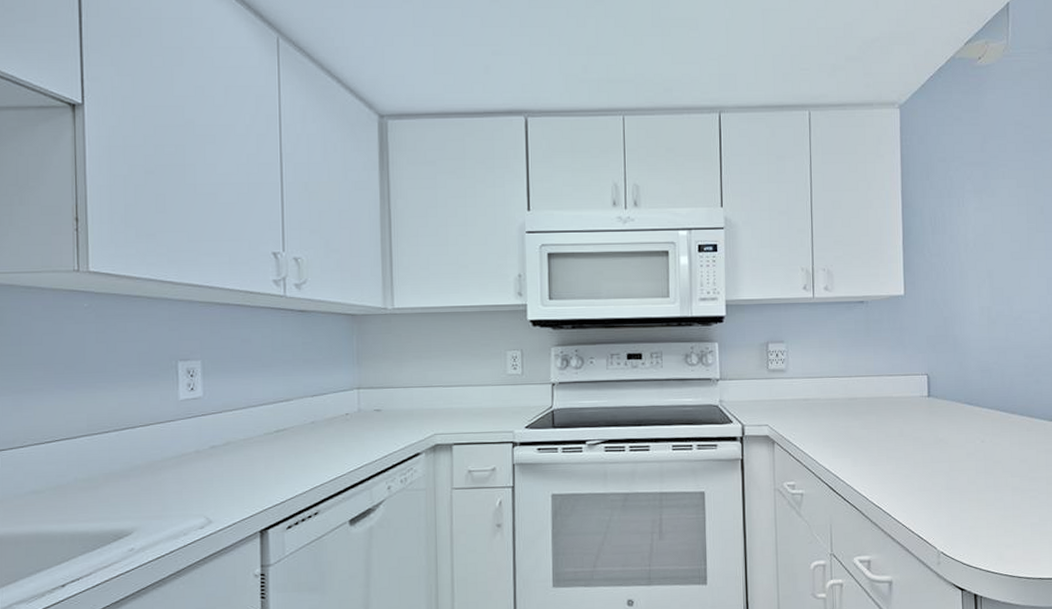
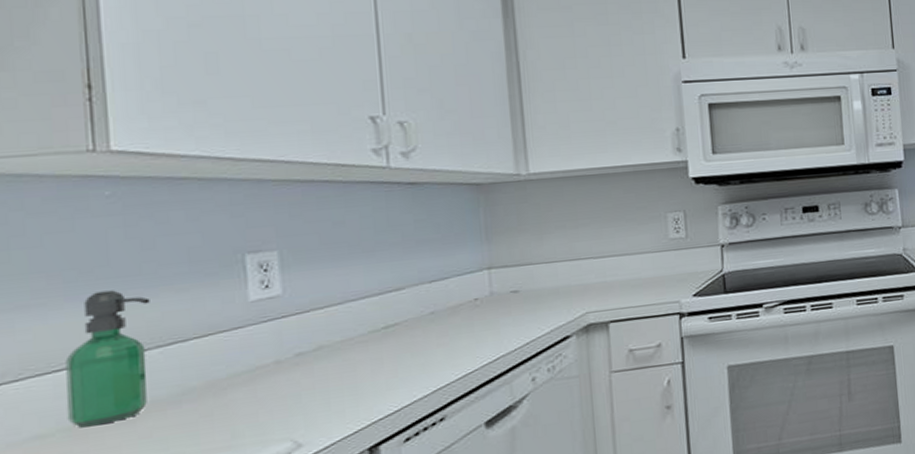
soap dispenser: none [53,382,111,489] -> present [65,290,150,428]

